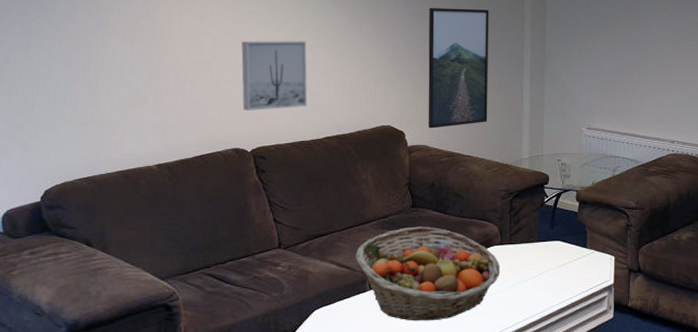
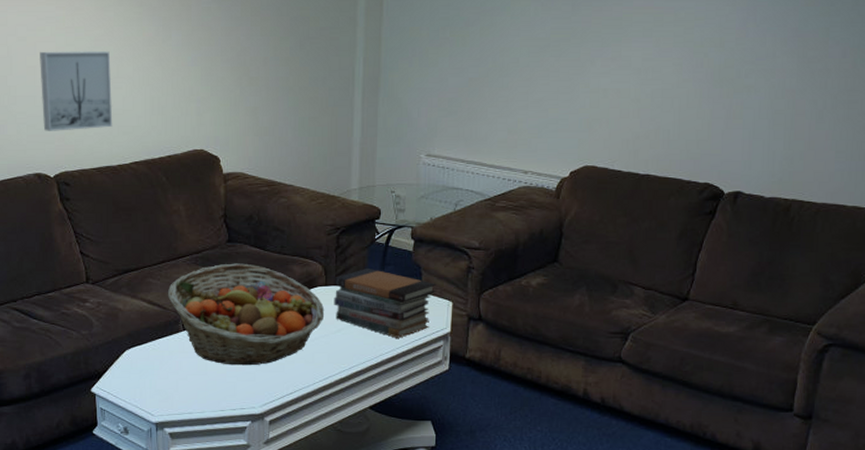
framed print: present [428,8,489,129] -> none [245,12,316,154]
book stack: none [508,227,600,291] -> present [333,267,436,338]

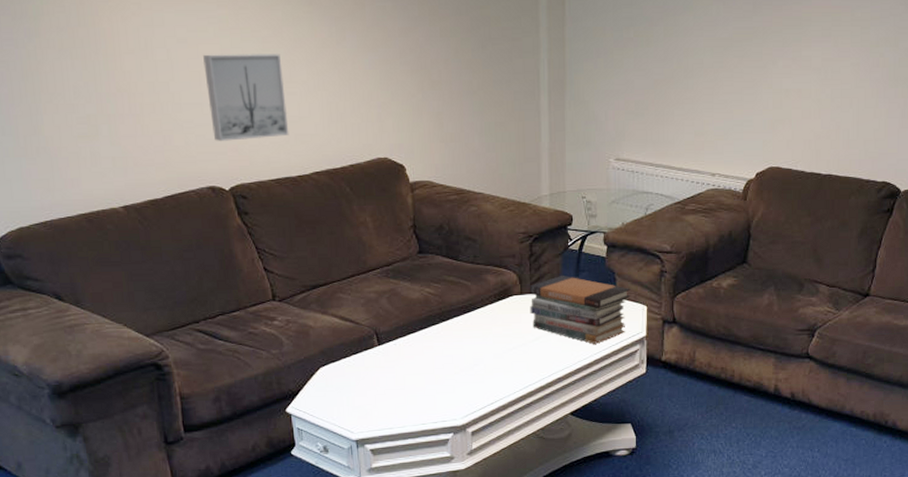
fruit basket: present [167,263,325,366] -> none [359,274,522,379]

